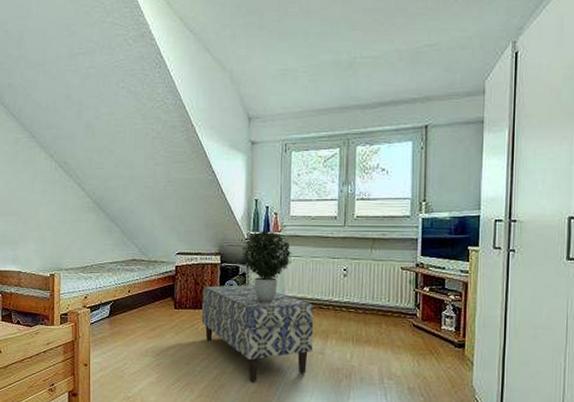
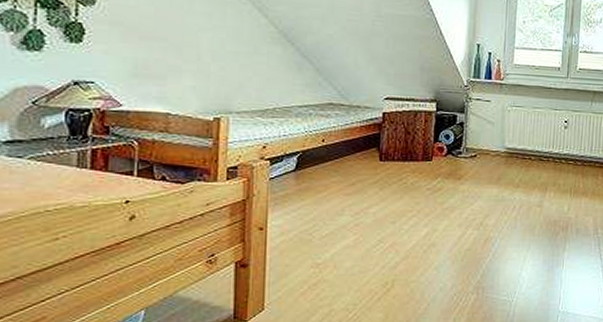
bench: present [201,284,314,382] -> none [411,134,534,239]
potted plant: present [241,230,291,303] -> none [460,77,513,155]

